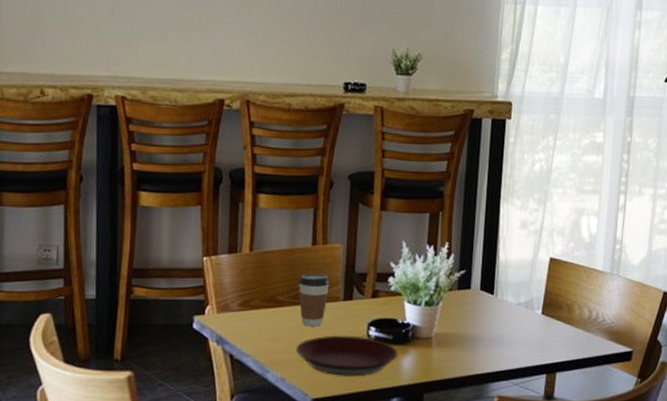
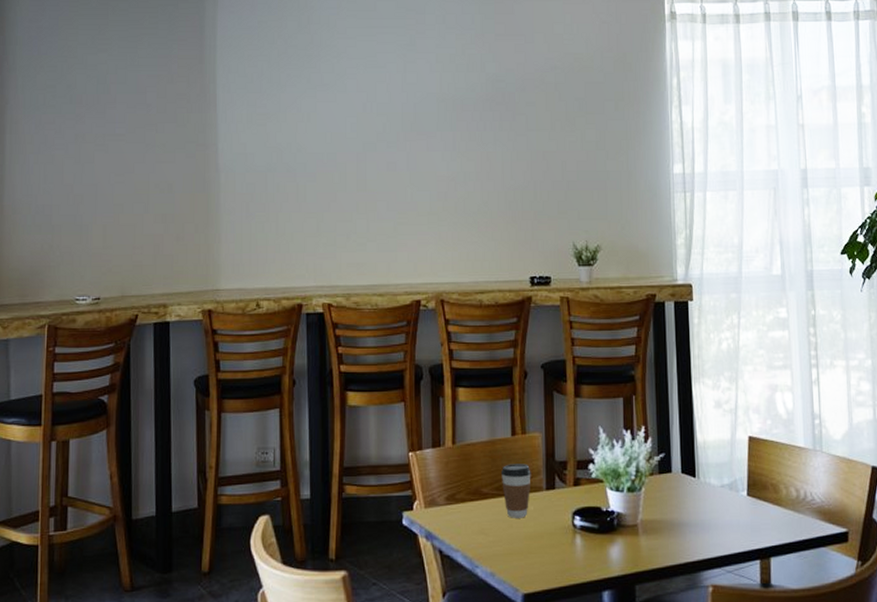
plate: present [295,335,398,377] -> none [503,526,605,569]

